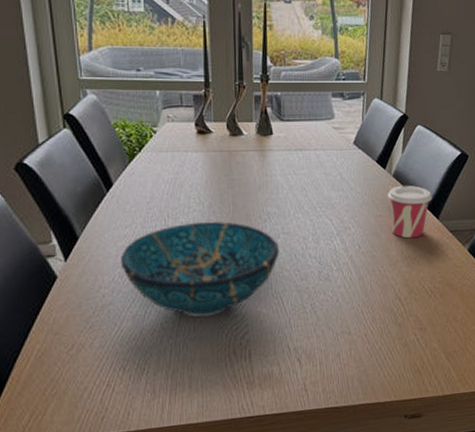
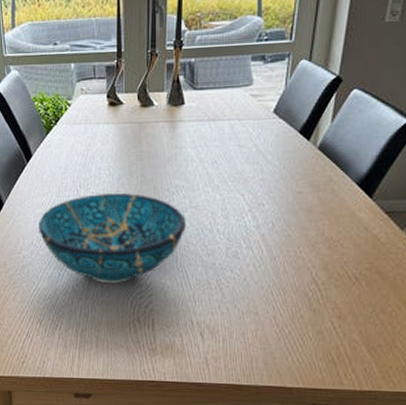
cup: present [387,186,433,239] -> none [309,159,366,218]

